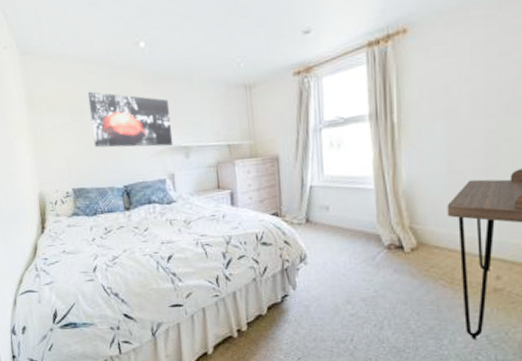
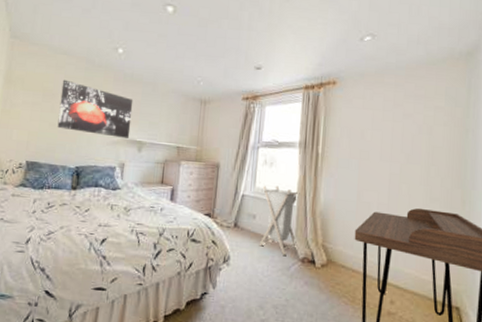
laundry hamper: none [333,169,383,245] -> present [259,186,300,255]

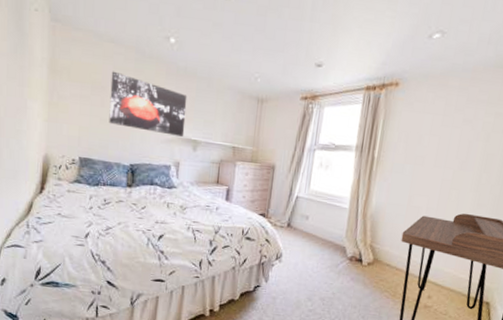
laundry hamper: present [259,186,300,255] -> none [310,188,353,254]

